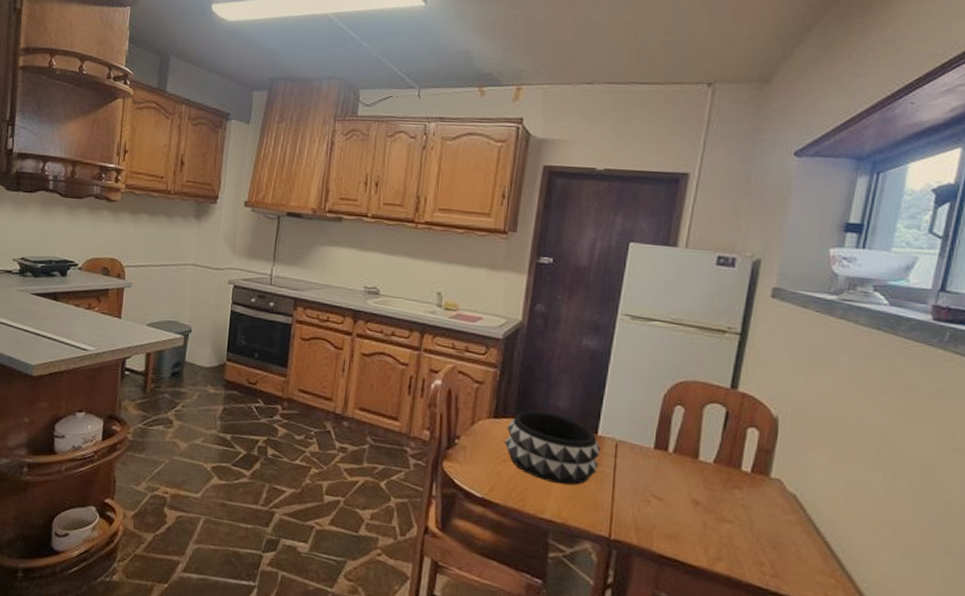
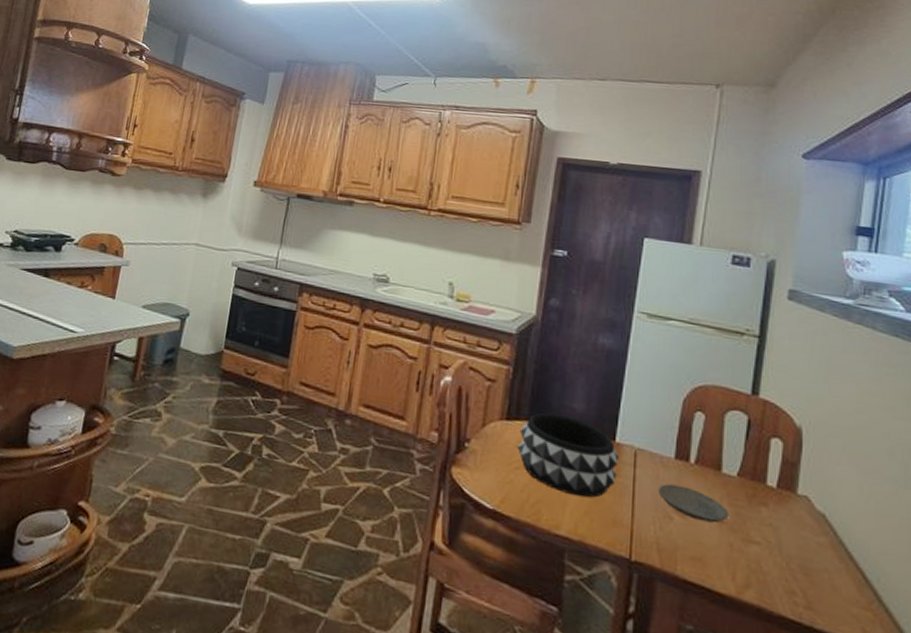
plate: none [637,471,705,505] -> present [657,483,729,523]

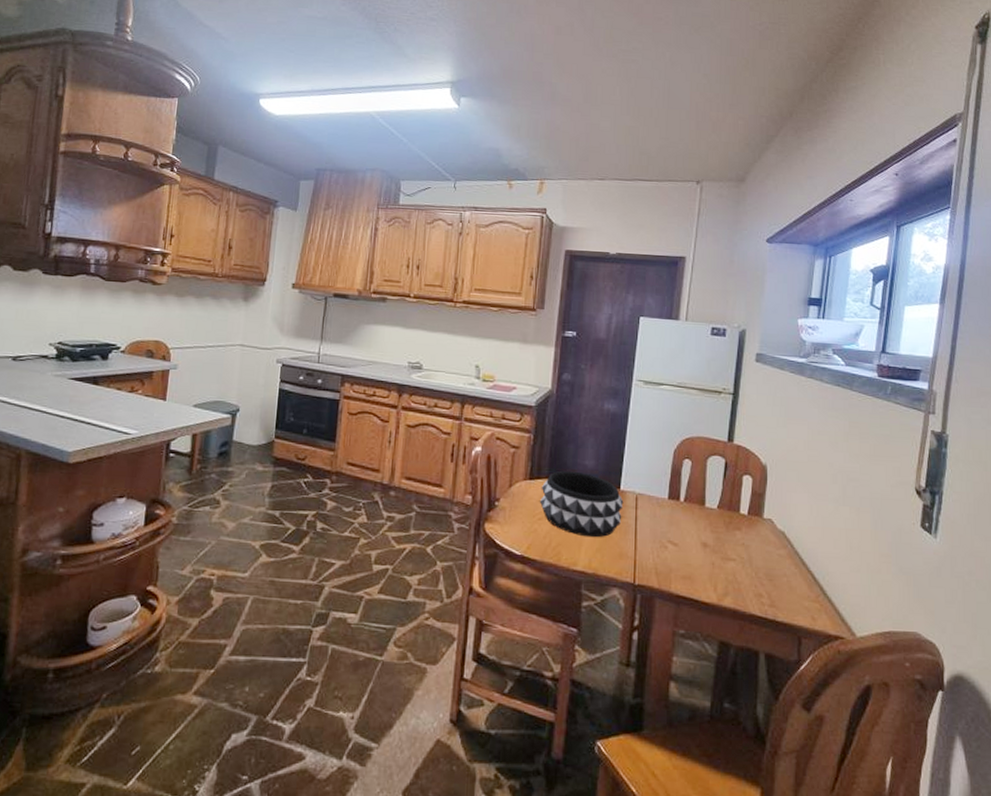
plate: present [657,483,729,523] -> none [655,519,712,548]

